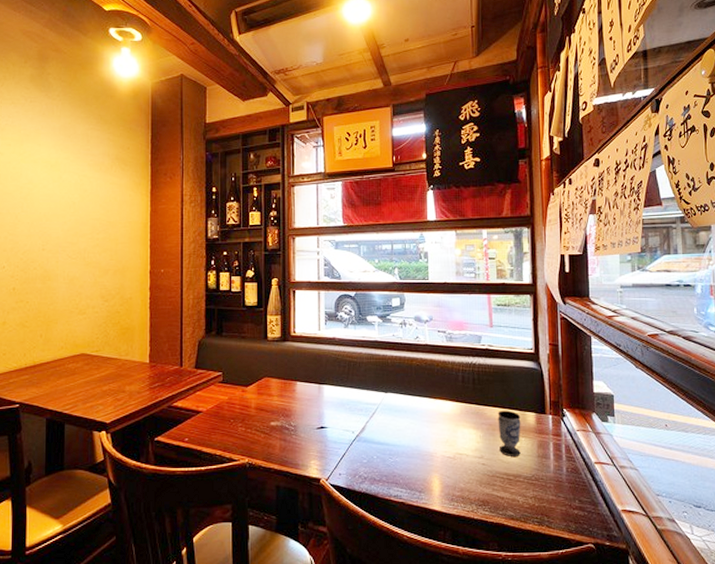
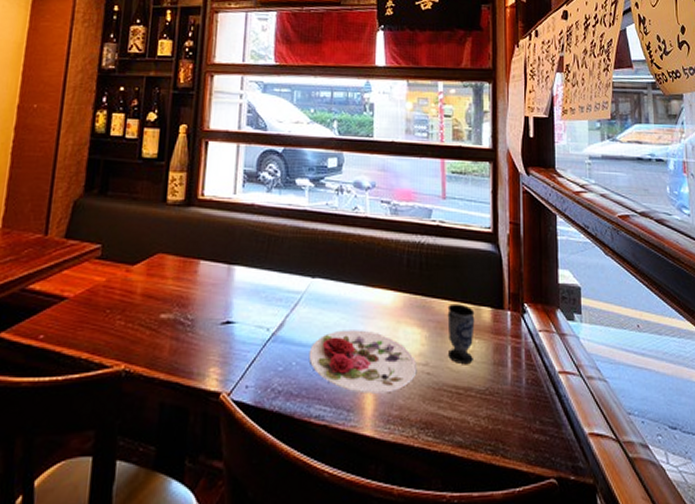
plate: none [386,432,474,479] -> present [308,330,417,394]

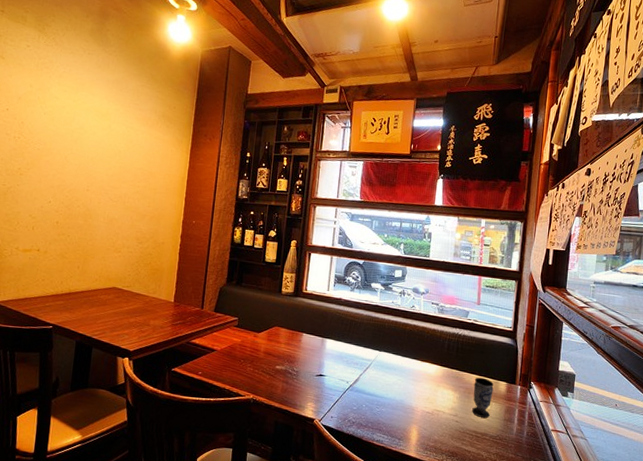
plate: present [308,330,417,394] -> none [374,387,449,431]

